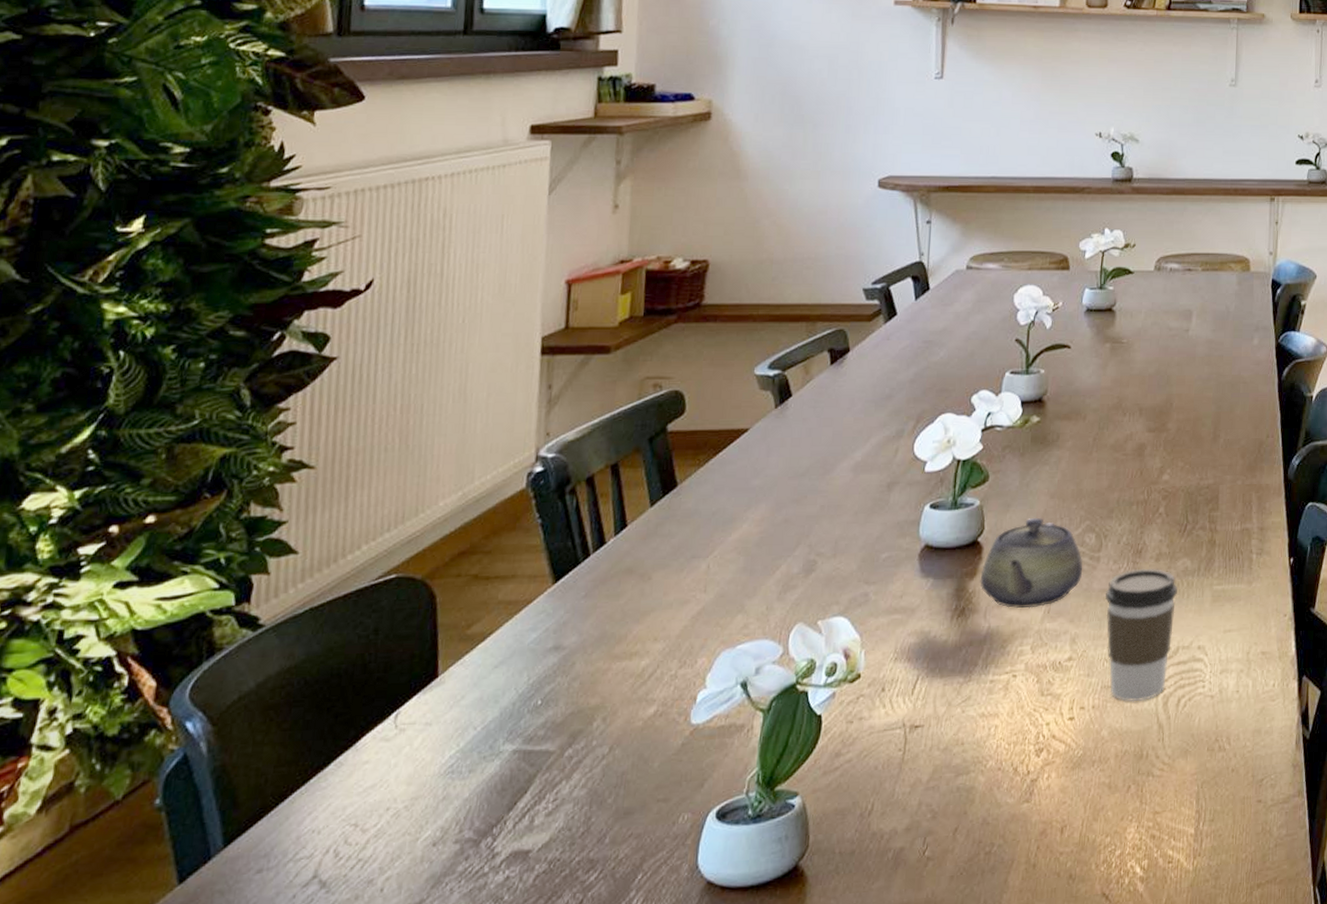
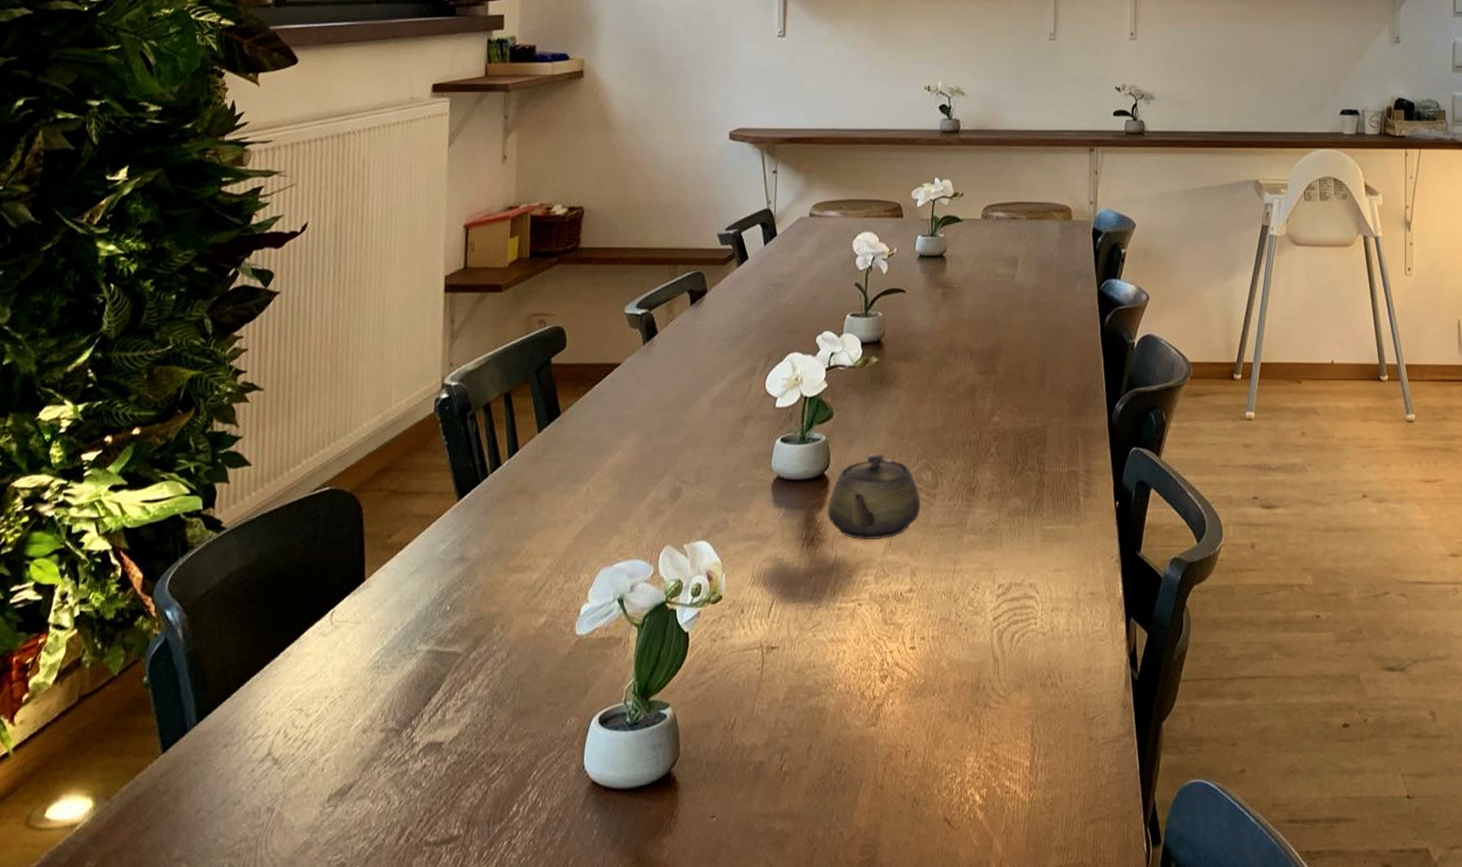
coffee cup: present [1106,568,1177,702] -> none [942,506,1009,635]

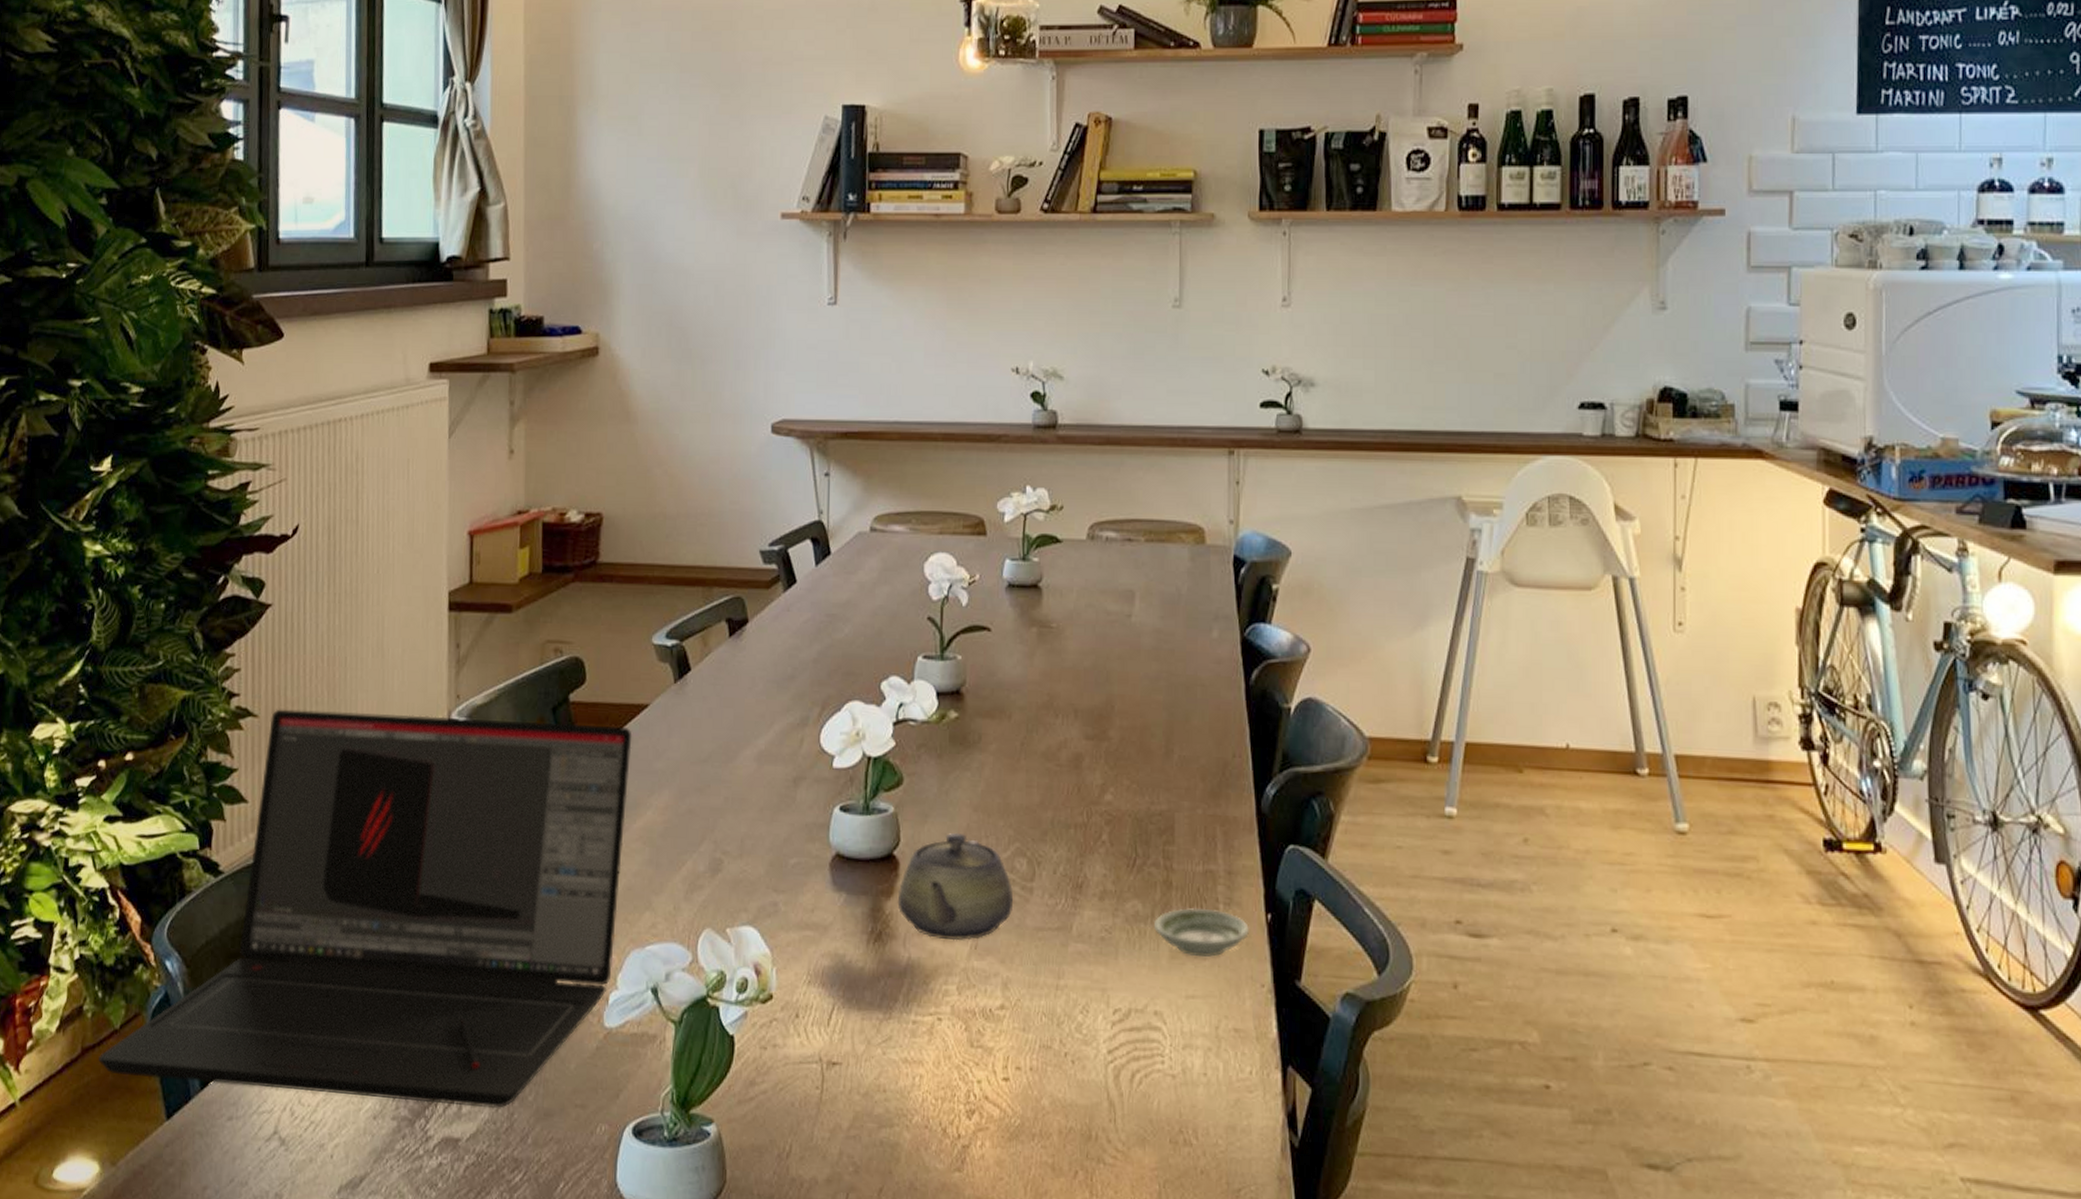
laptop: none [96,382,606,717] -> present [99,709,632,1108]
saucer: none [1030,500,1103,539] -> present [1154,907,1250,957]

